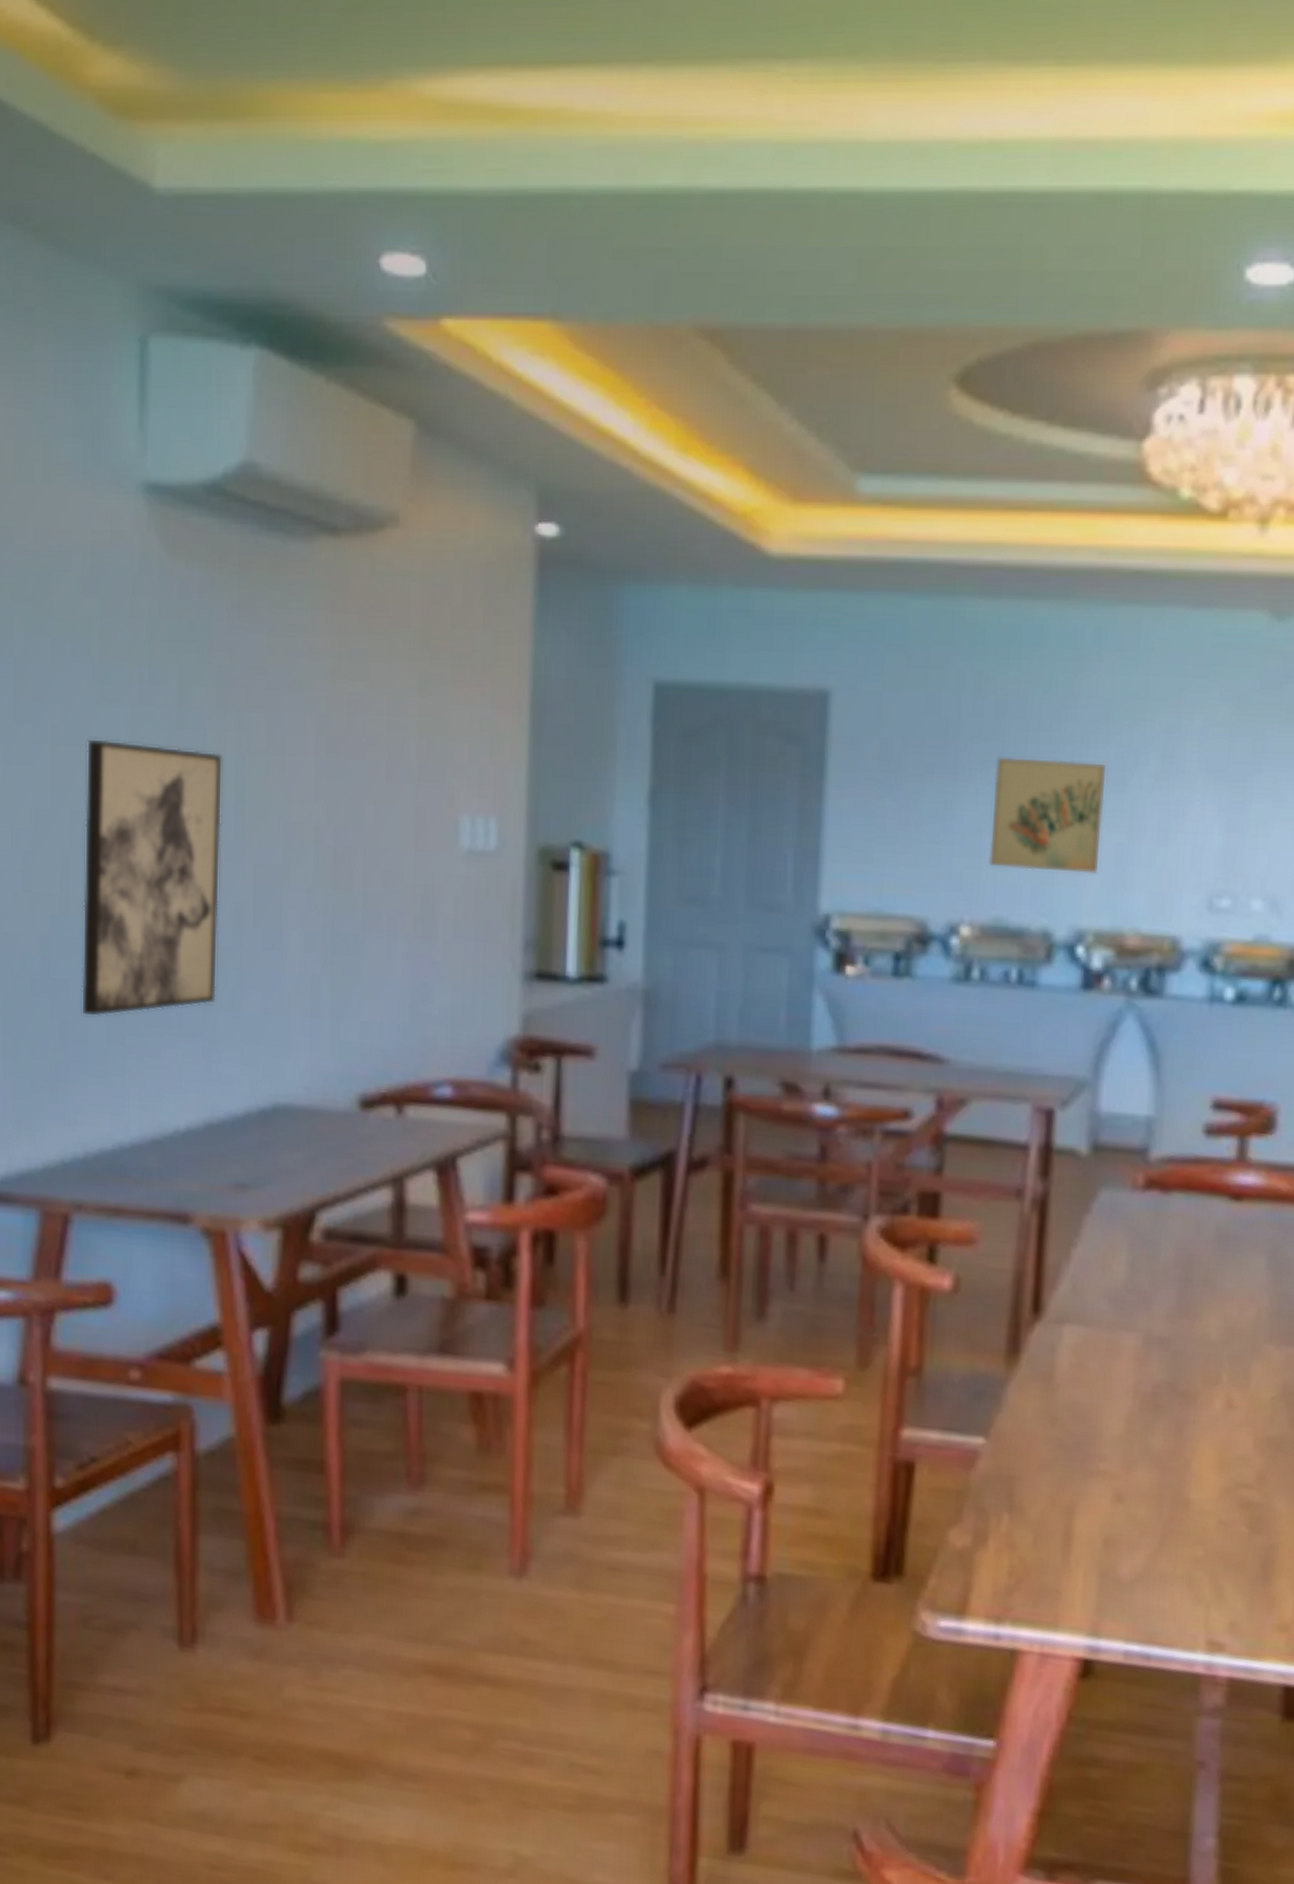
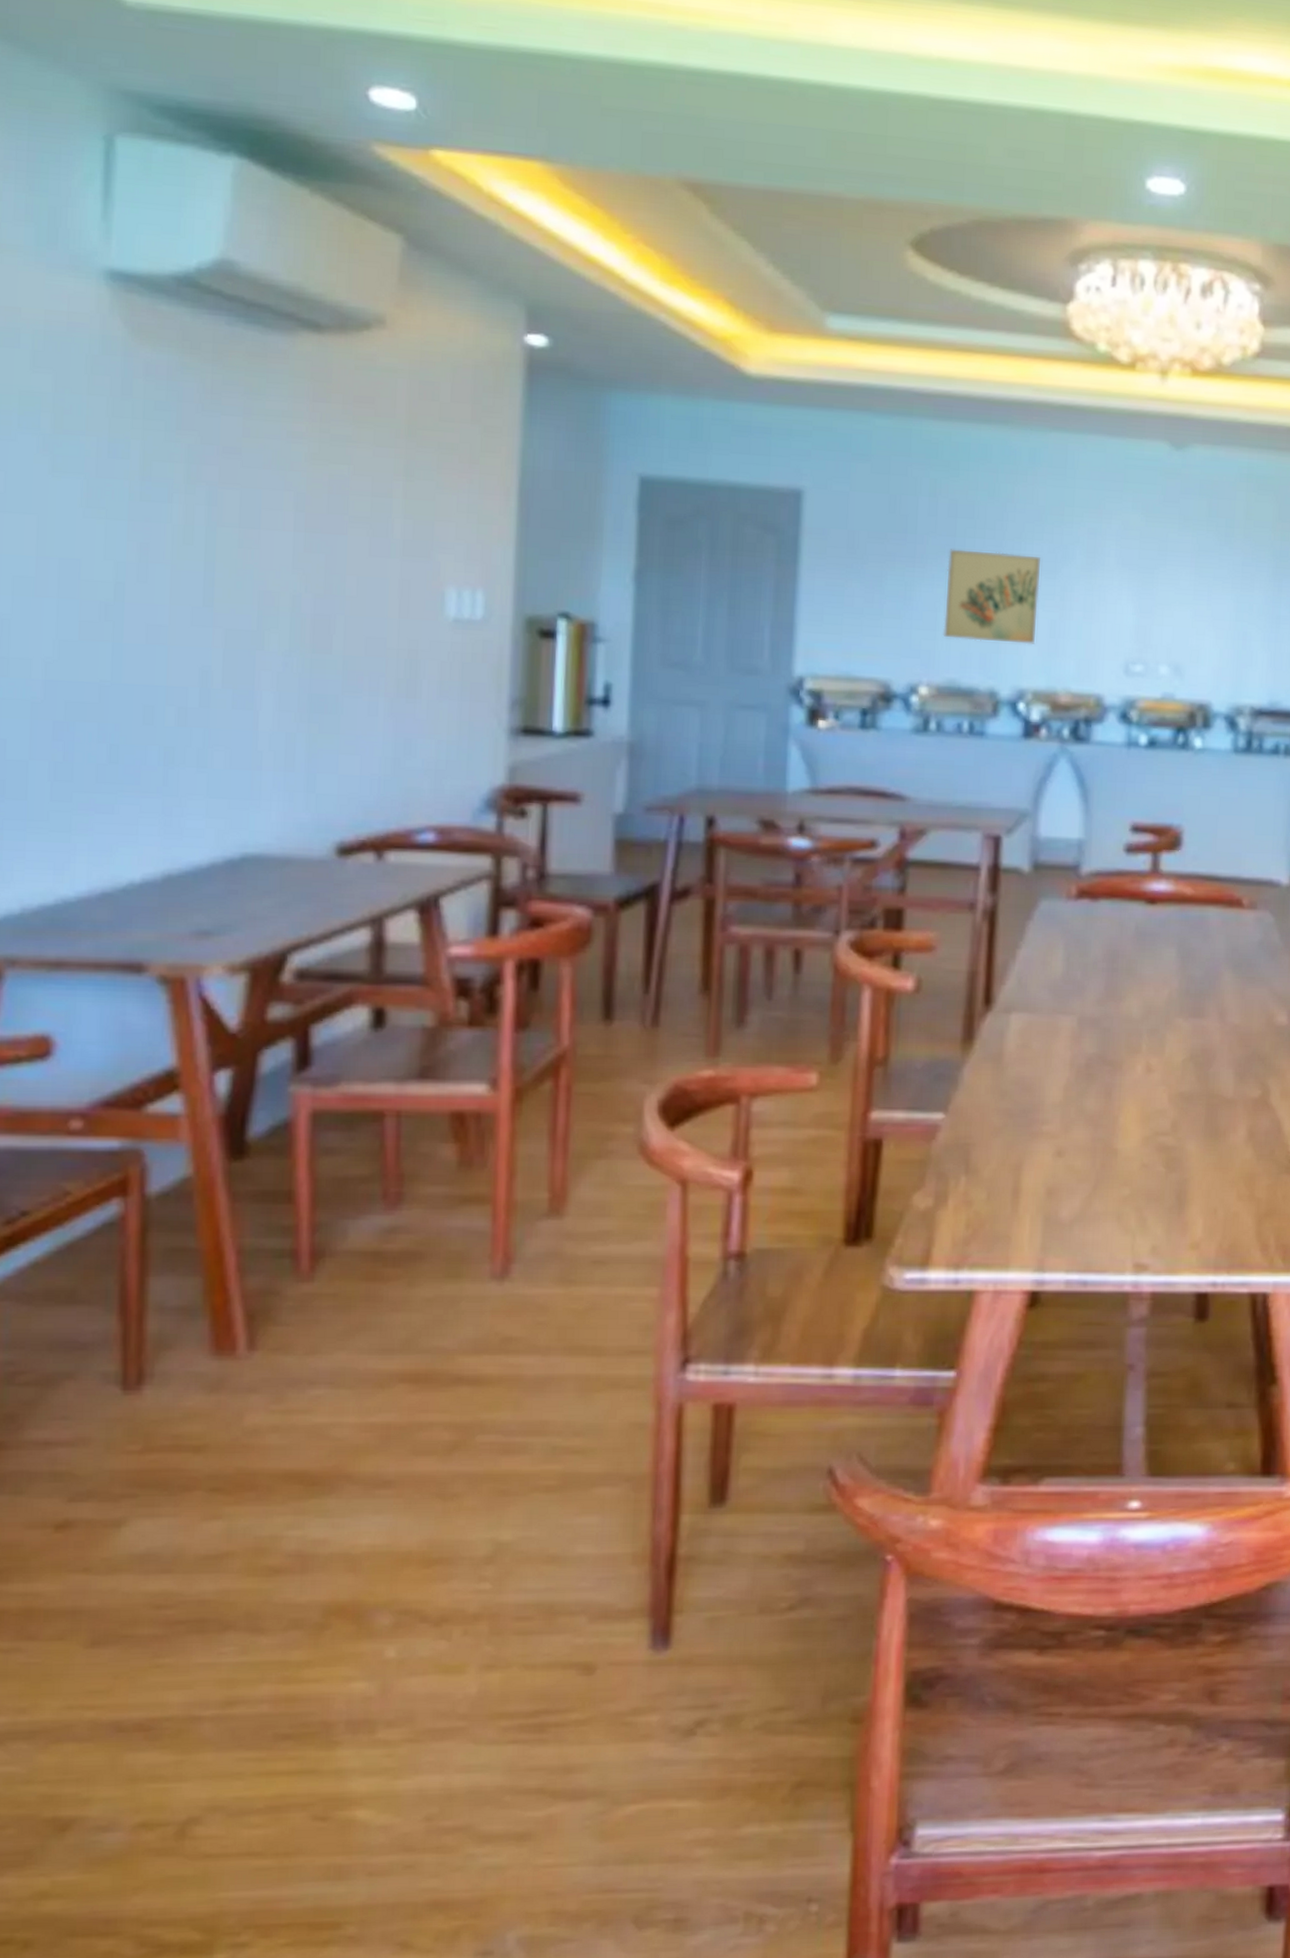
wall art: present [81,737,223,1017] -> none [20,506,191,776]

